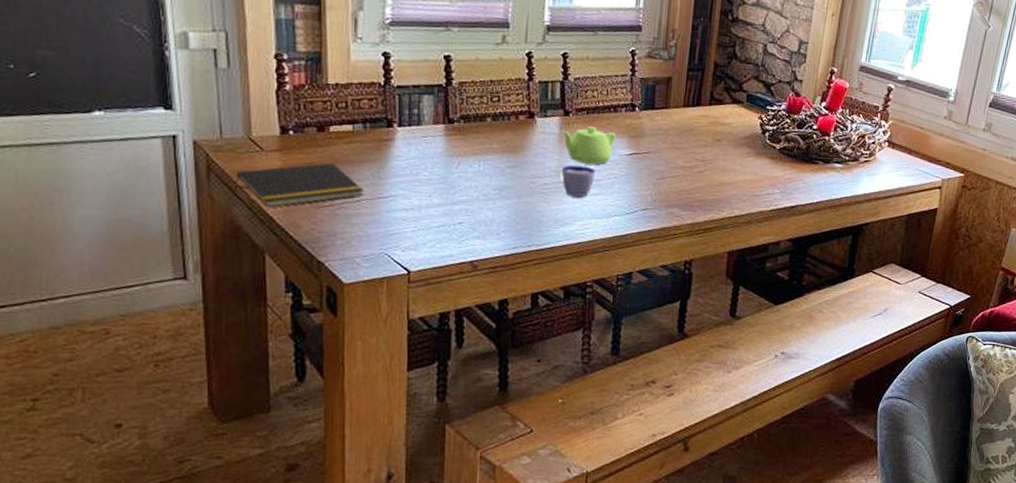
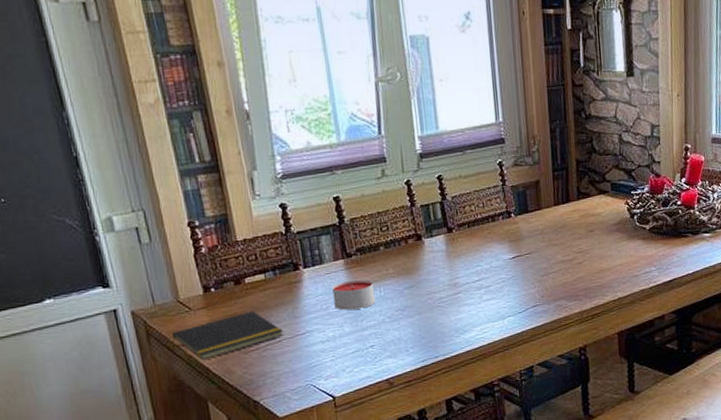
candle: none [426,148,473,181] -> present [332,280,376,310]
cup: present [560,164,595,197] -> none [453,275,485,305]
teapot: present [561,126,616,165] -> none [447,238,498,274]

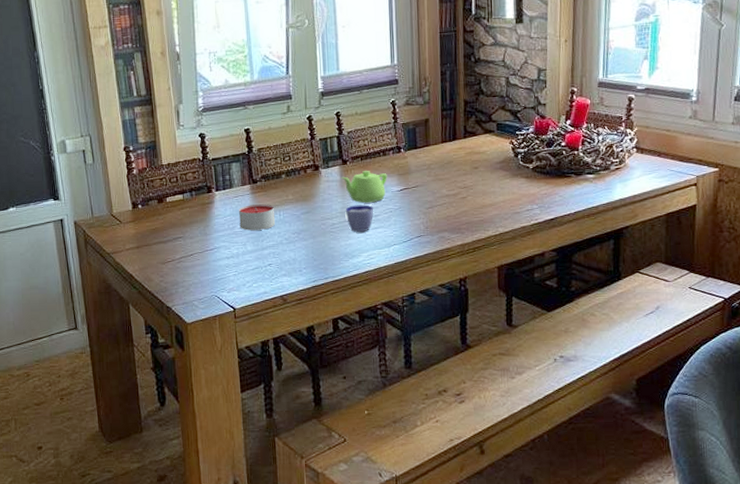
notepad: present [172,311,284,360] -> none [104,227,196,267]
teapot: none [447,238,498,274] -> present [341,171,387,203]
cup: none [453,275,485,305] -> present [345,204,373,232]

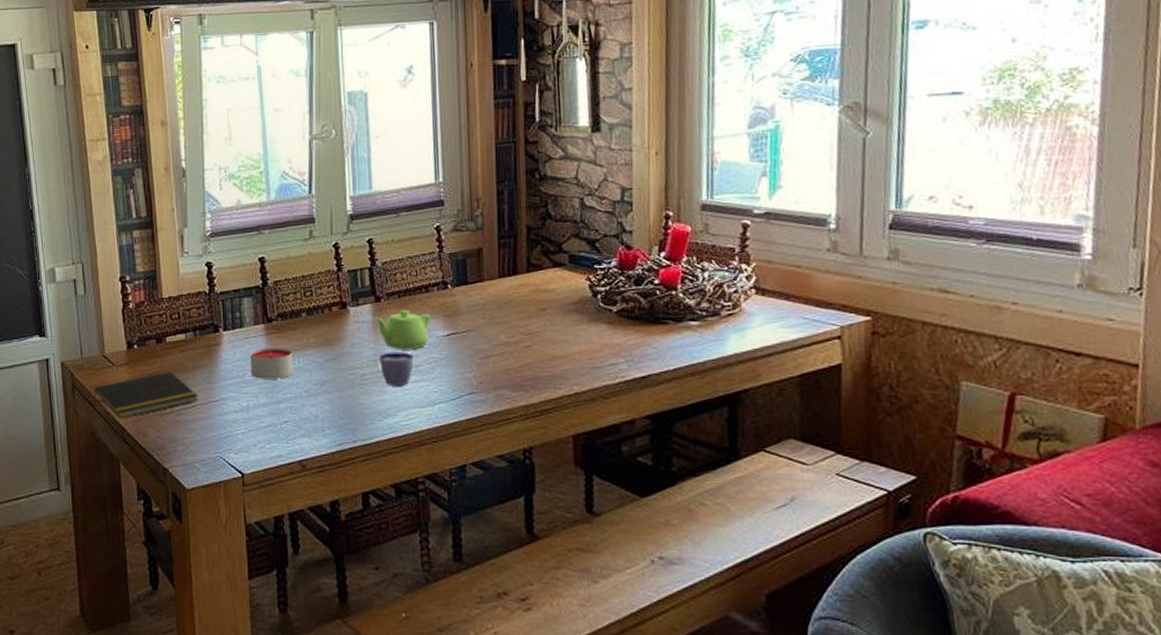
notepad: none [104,227,196,267] -> present [94,372,199,418]

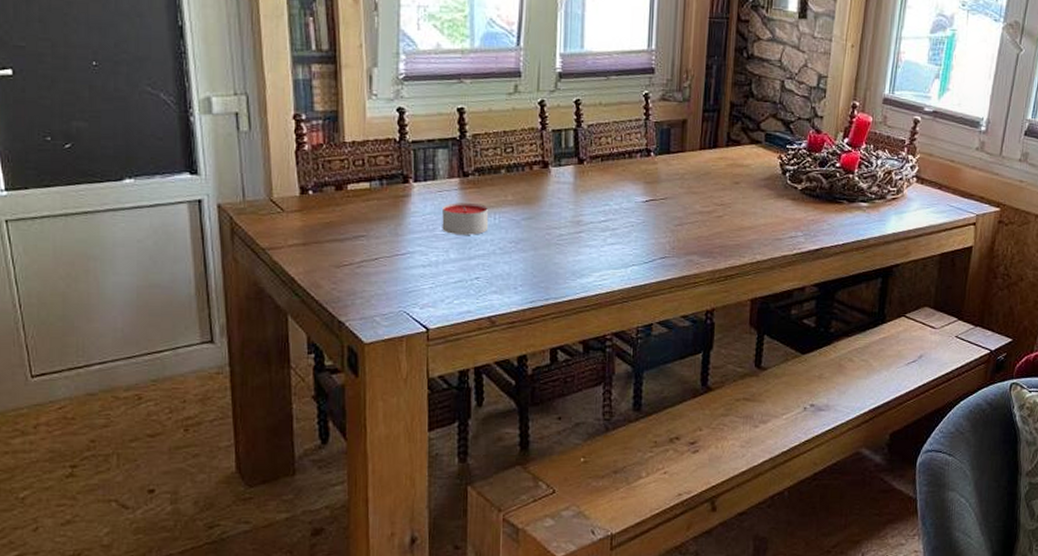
notepad: present [94,372,199,418] -> none [258,221,383,268]
teapot: present [374,310,431,350] -> none [575,174,632,214]
cup: present [378,352,413,385] -> none [576,214,611,247]

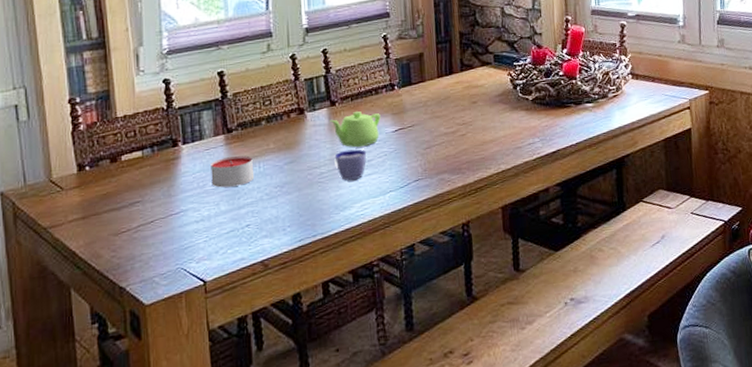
teapot: none [575,174,632,214] -> present [330,111,381,148]
cup: none [576,214,611,247] -> present [334,149,366,181]

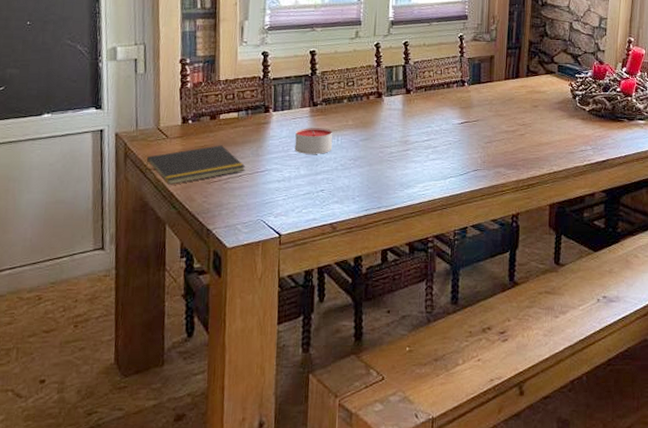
notepad: none [40,190,157,243] -> present [145,145,246,185]
teapot: present [330,111,381,148] -> none [404,102,449,134]
cup: present [334,149,366,181] -> none [404,135,433,162]

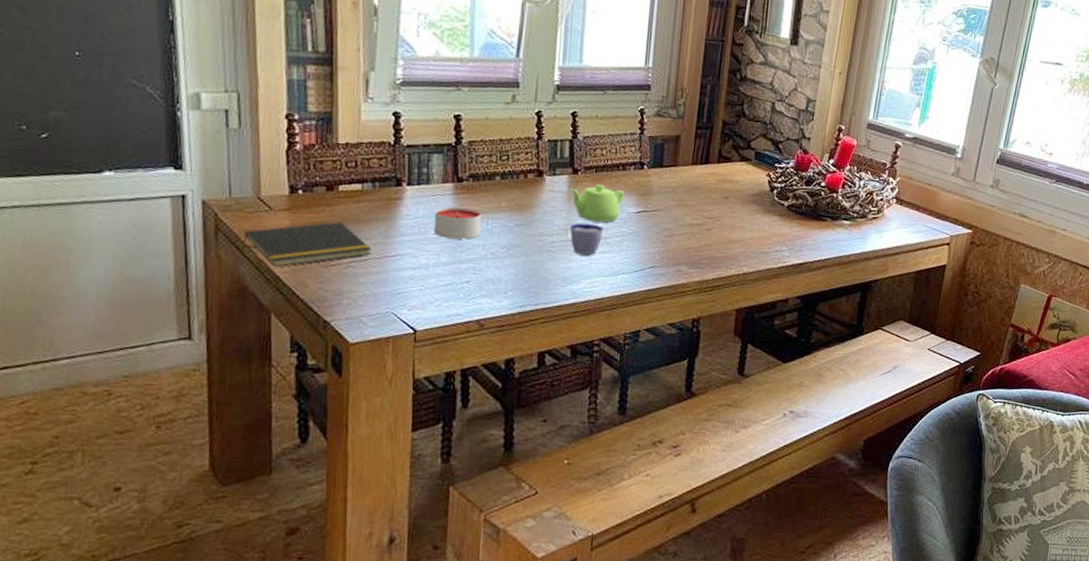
teapot: none [404,102,449,134] -> present [569,185,624,223]
cup: none [404,135,433,162] -> present [568,222,603,255]

